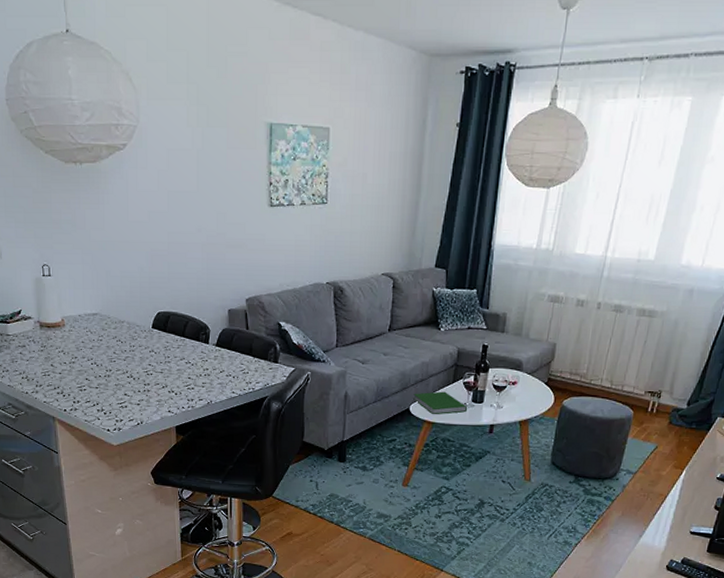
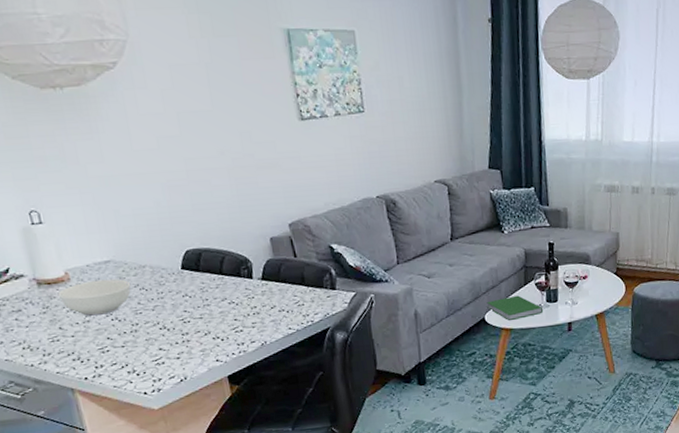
bowl: none [54,328,111,359] -> present [57,279,131,316]

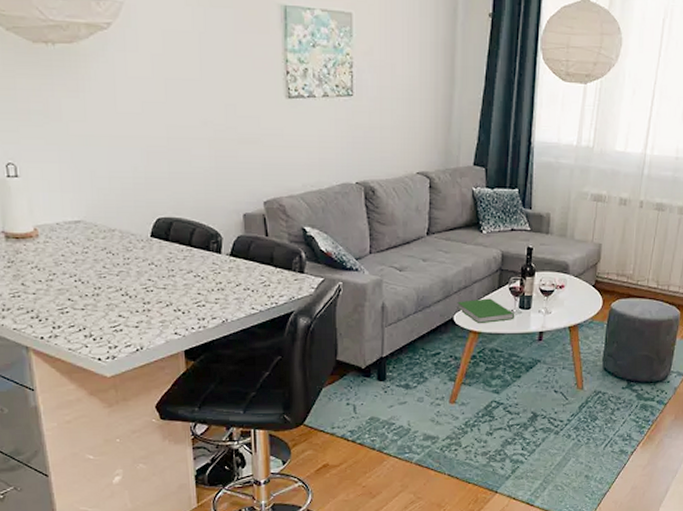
bowl: present [57,279,131,316] -> none [24,239,99,275]

